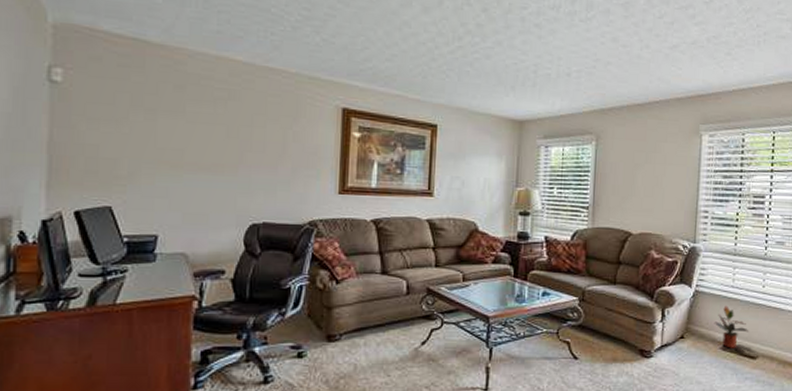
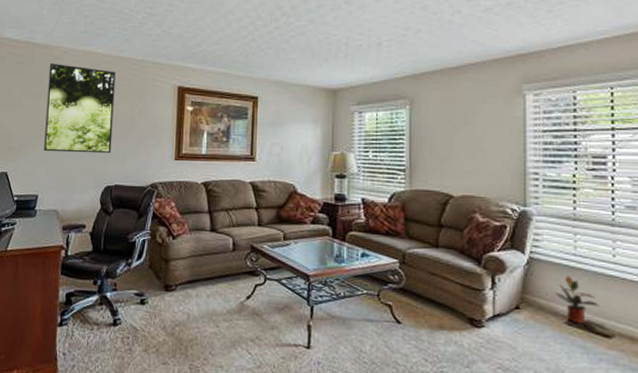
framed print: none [164,68,262,186] -> present [44,62,116,154]

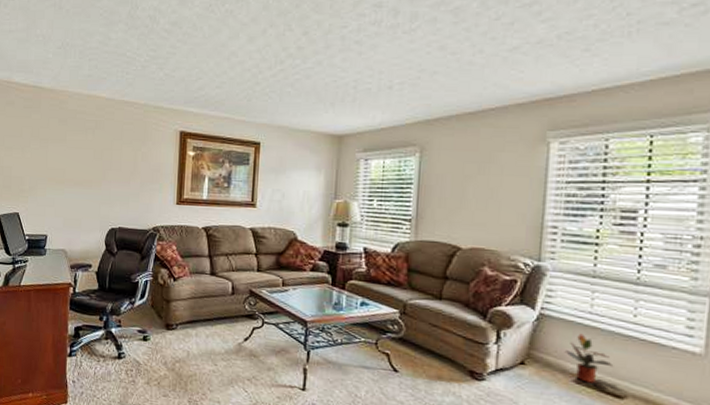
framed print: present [44,62,116,154] -> none [52,106,119,197]

